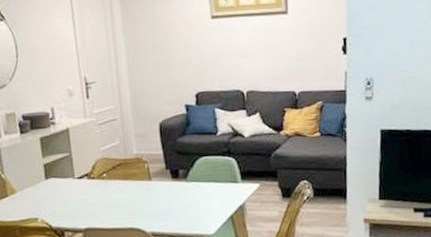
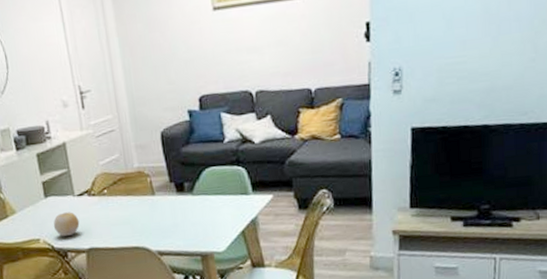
fruit: none [52,193,78,216] -> present [53,212,80,236]

